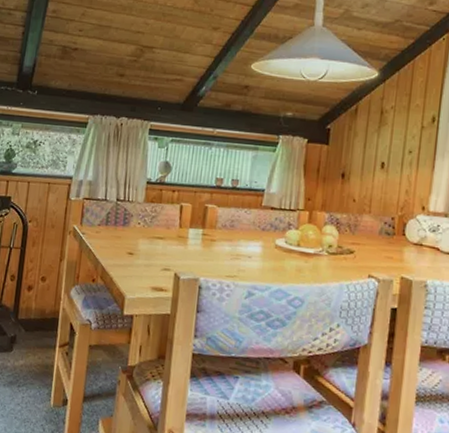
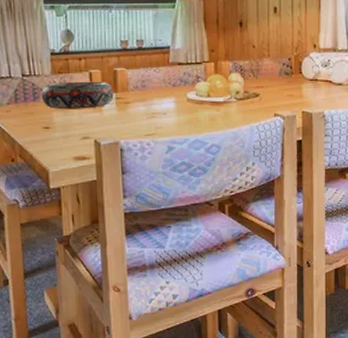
decorative bowl: none [130,211,202,241] -> present [41,81,114,110]

